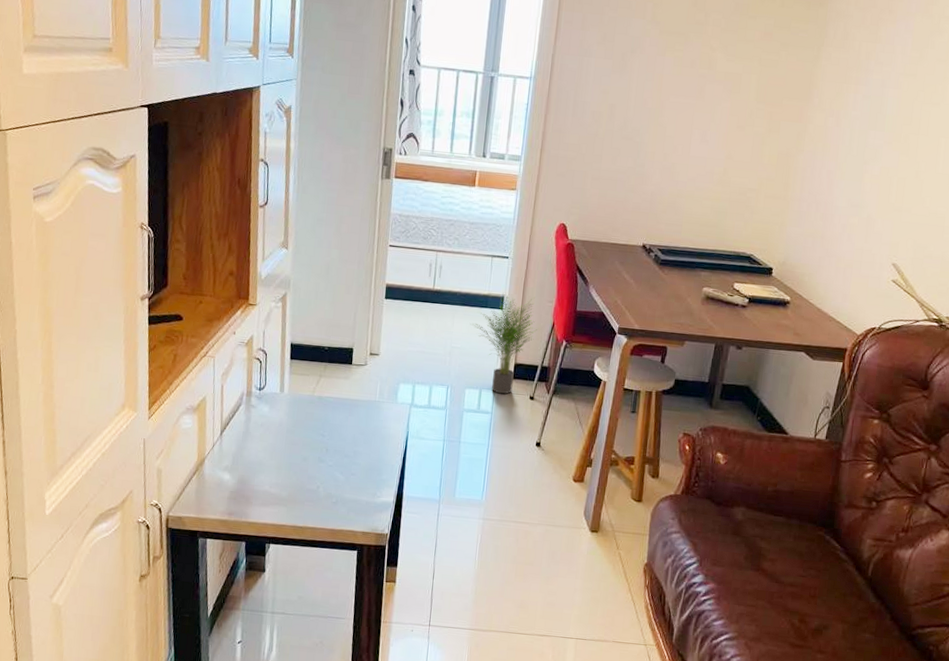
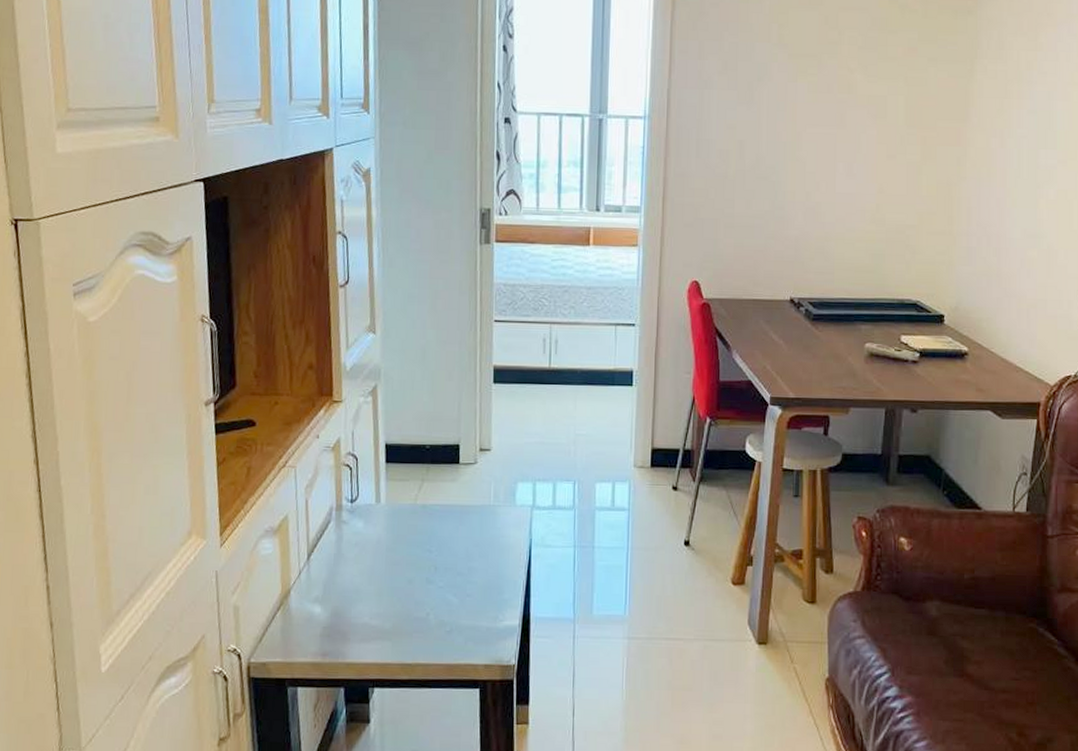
potted plant: present [470,293,537,395] -> none [596,367,675,486]

